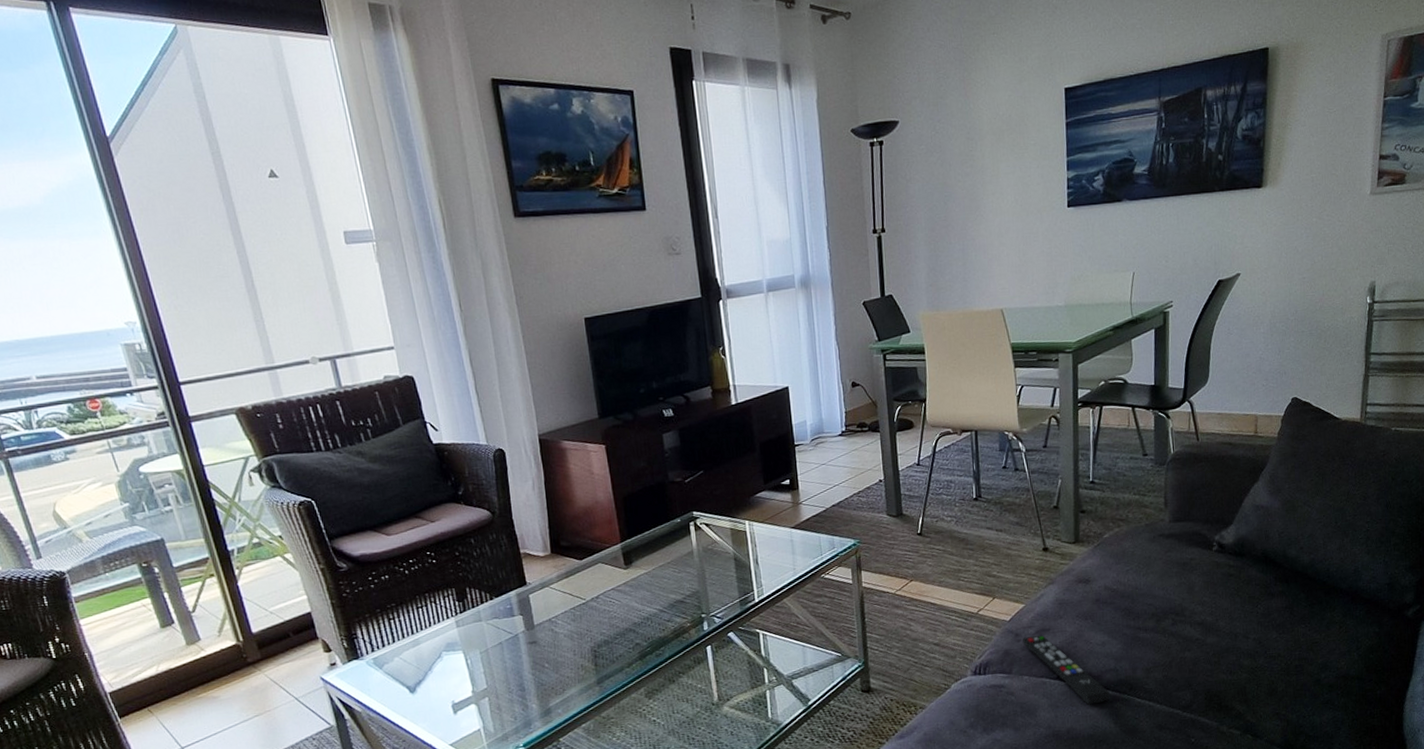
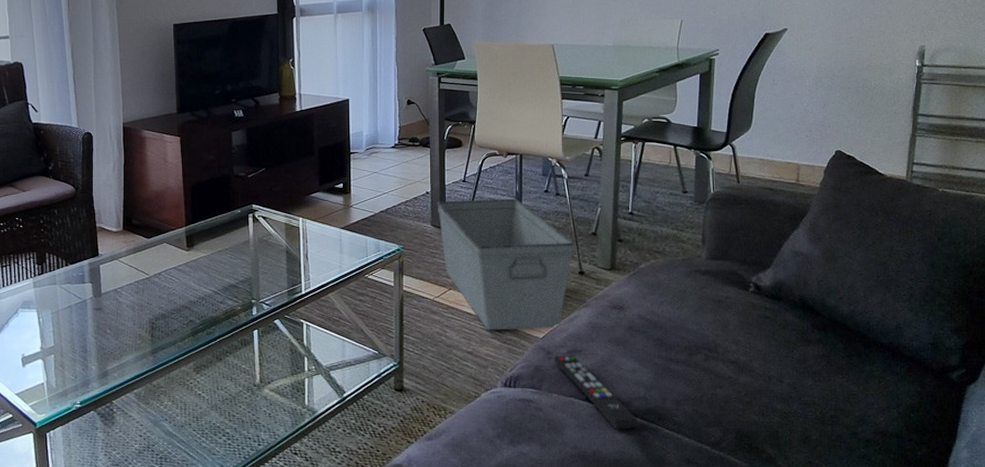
storage bin: none [891,478,1037,619] -> present [437,198,574,331]

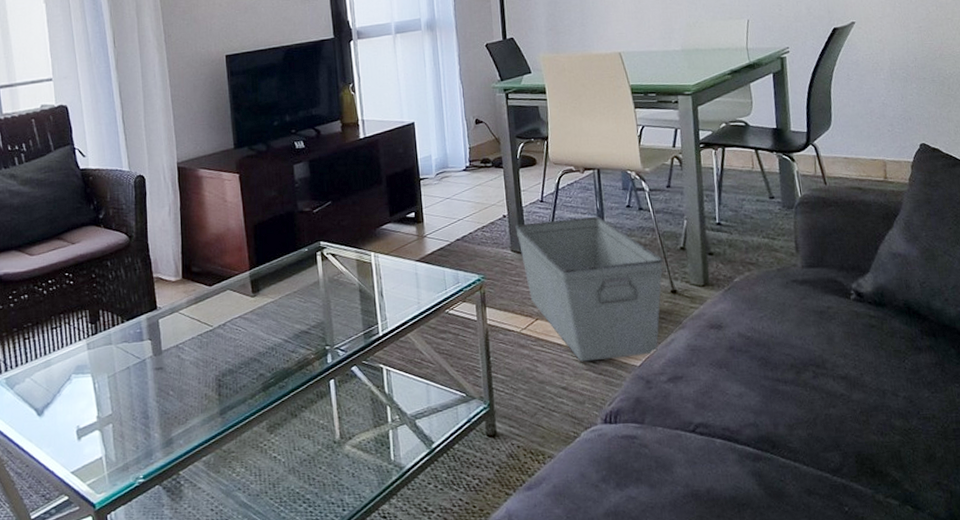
remote control: present [554,355,639,430] -> none [654,382,752,463]

